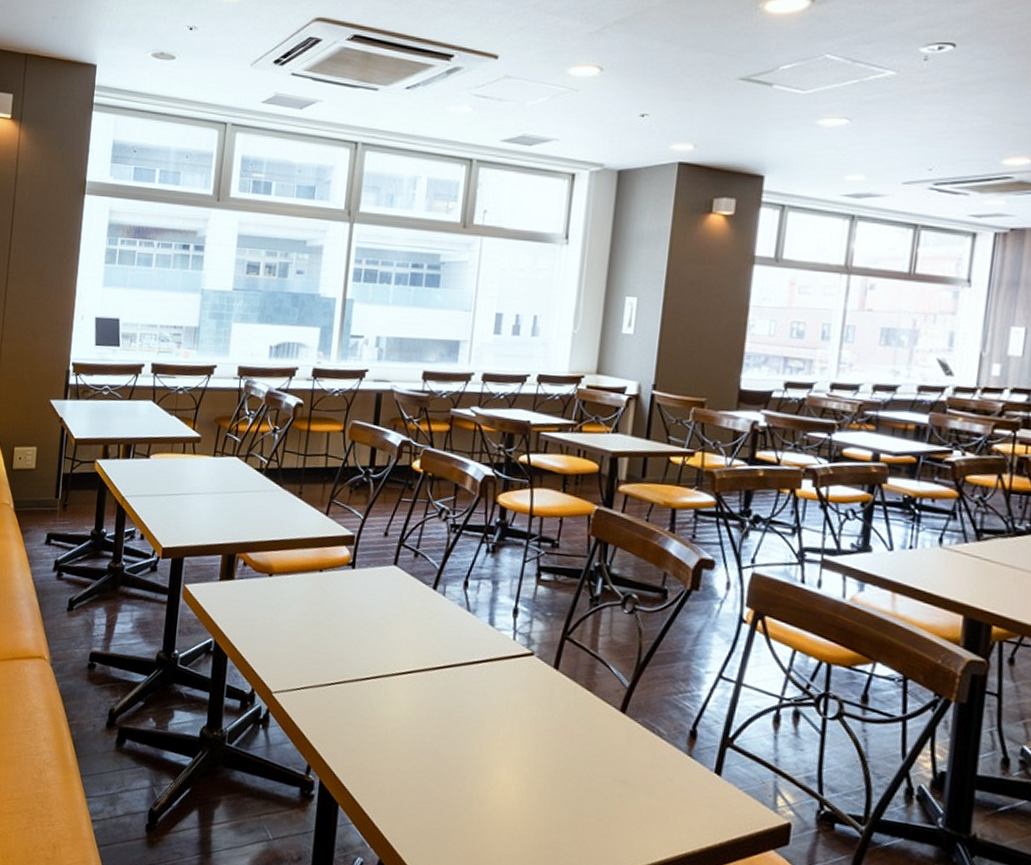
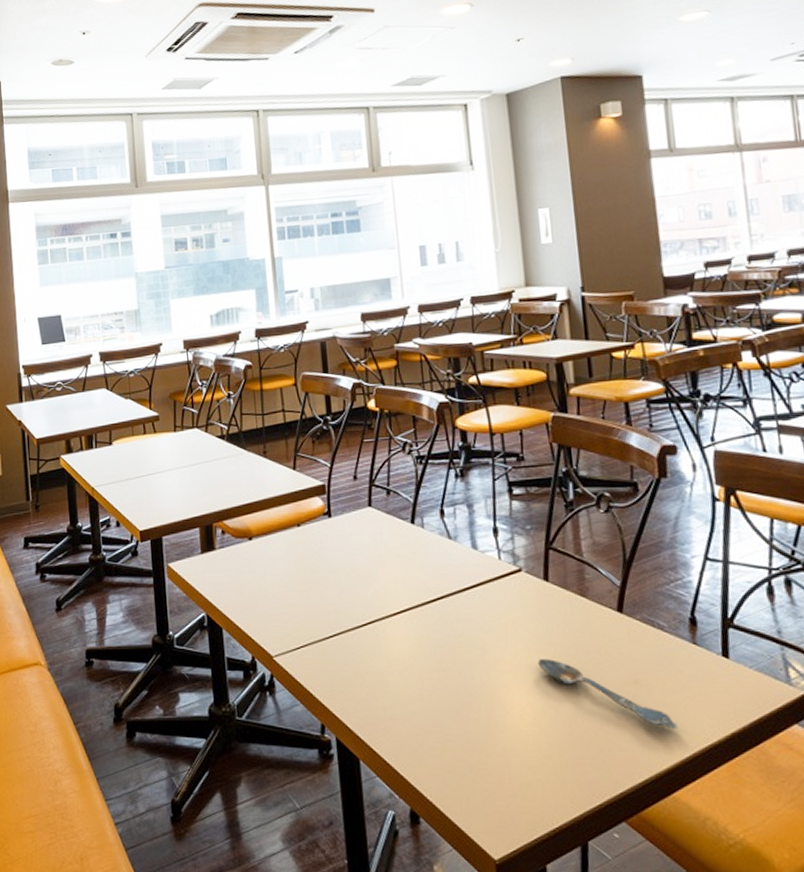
spoon: none [531,743,656,833] -> present [537,659,678,729]

